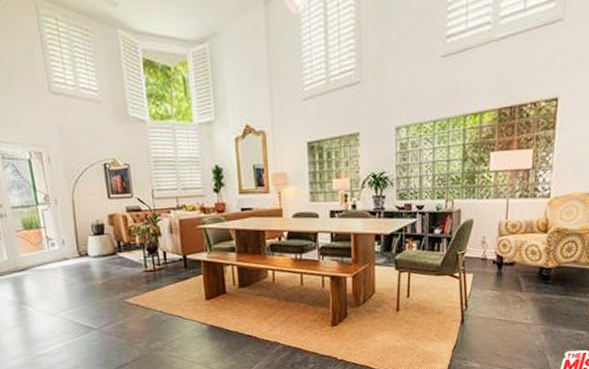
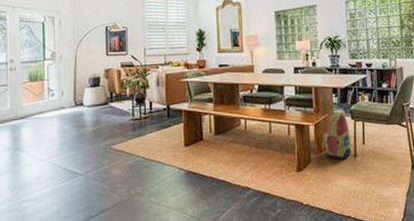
backpack: none [362,260,394,314] -> present [323,110,352,160]

